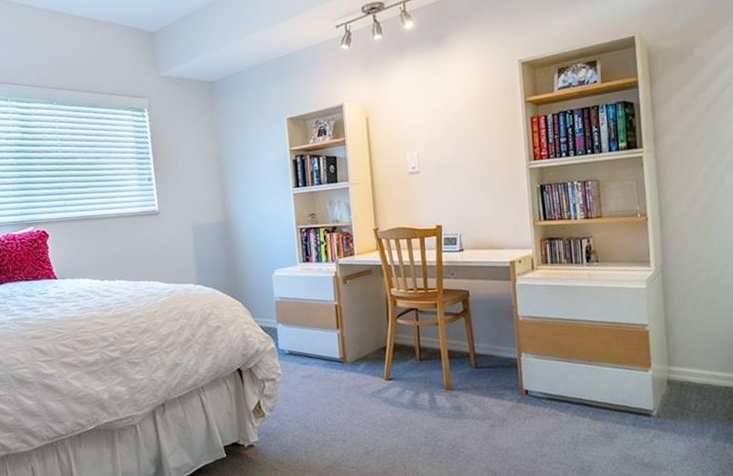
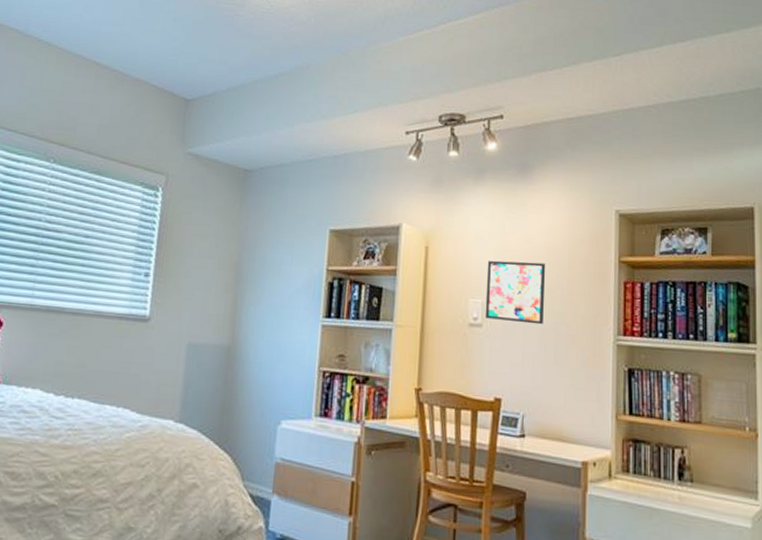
wall art: none [417,114,468,166] -> present [485,260,545,325]

